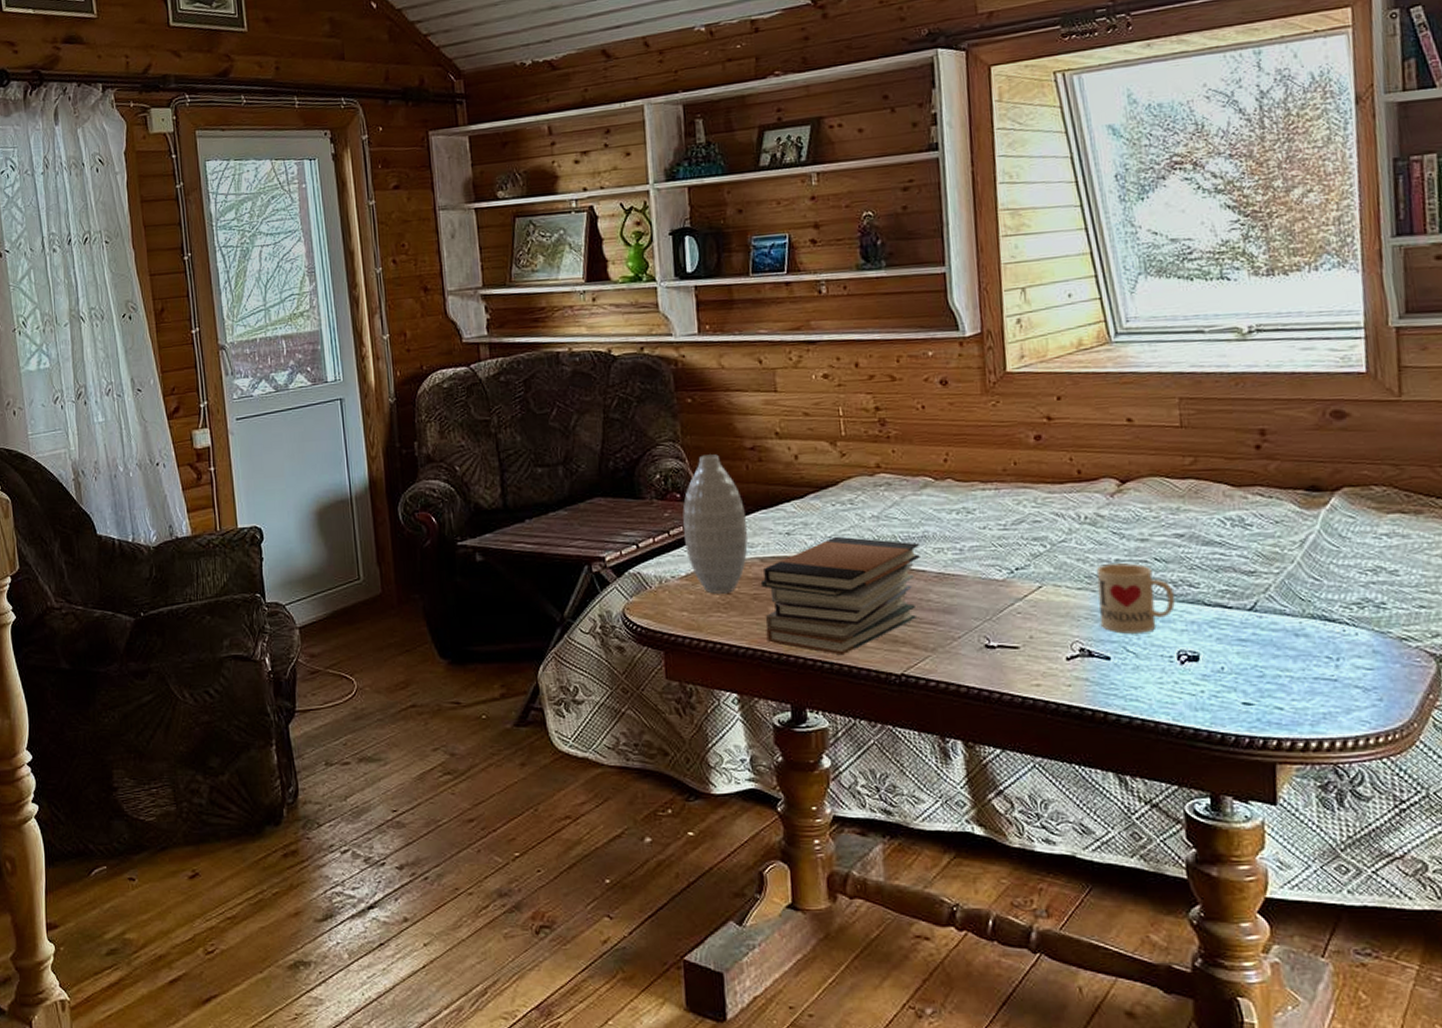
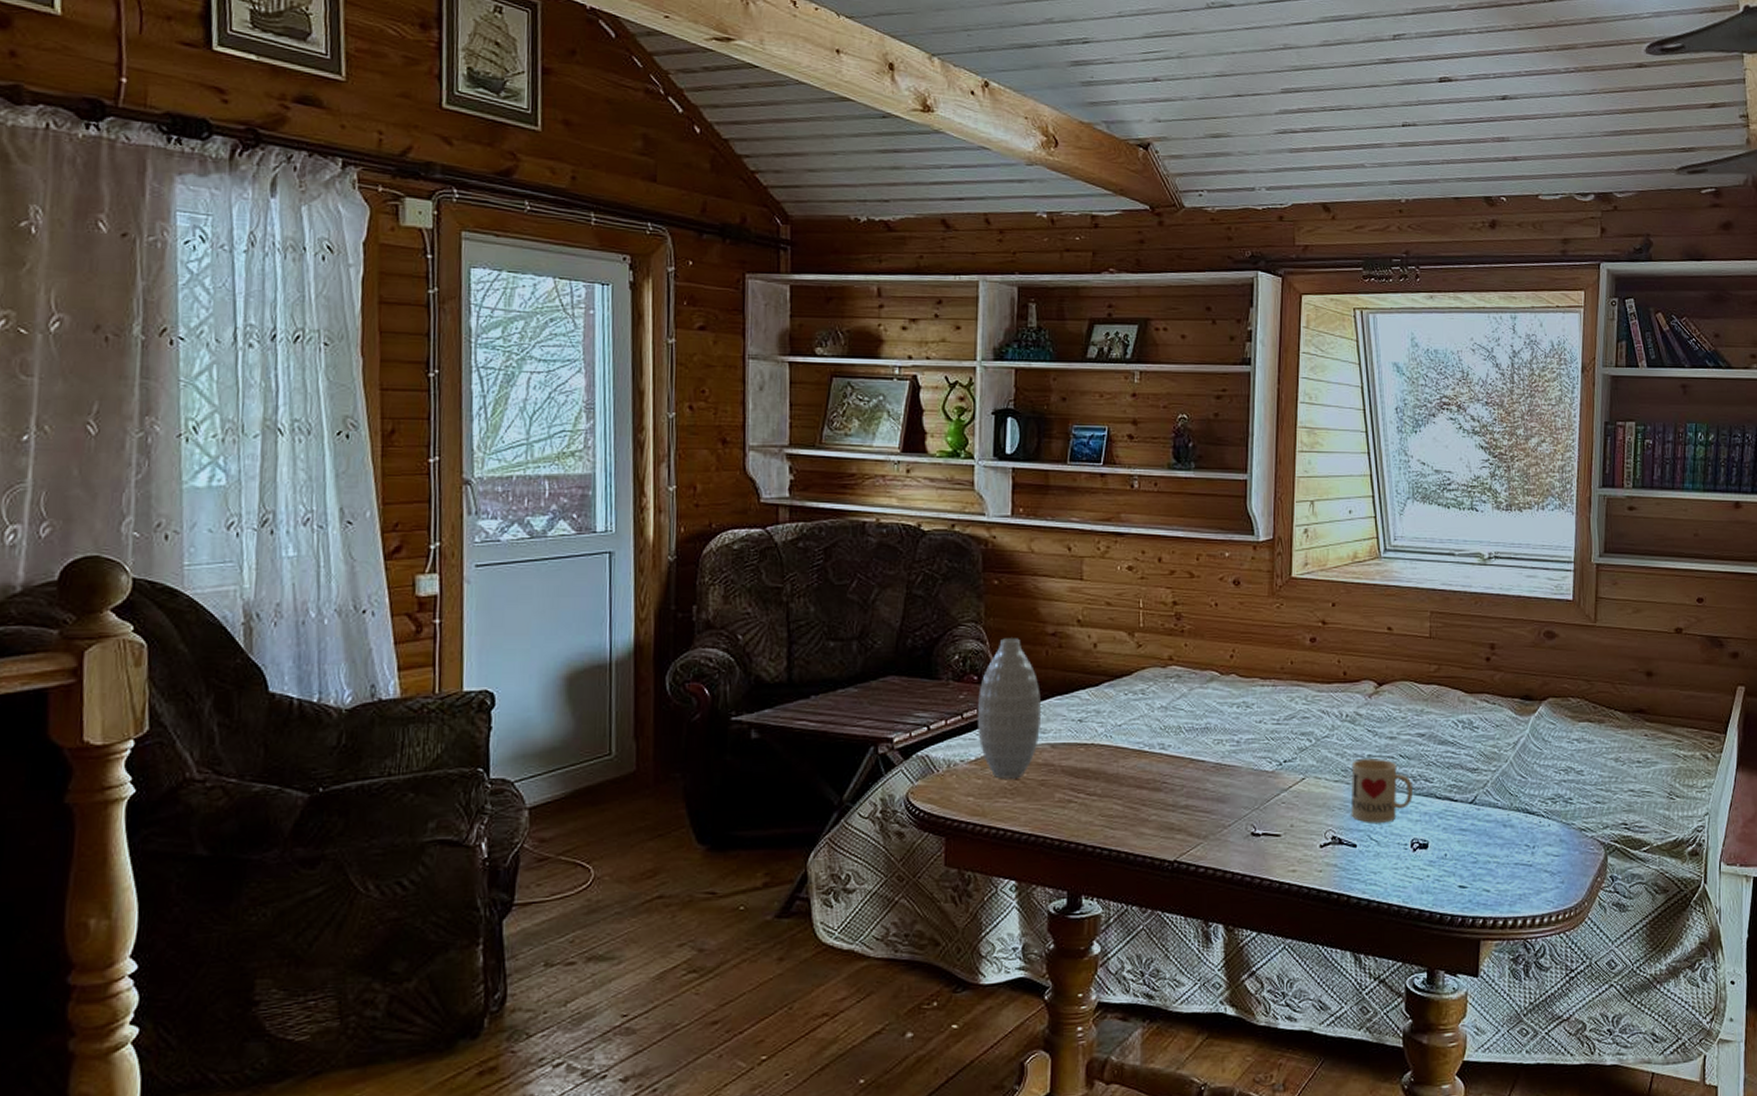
book stack: present [760,536,920,656] -> none [1049,725,1201,843]

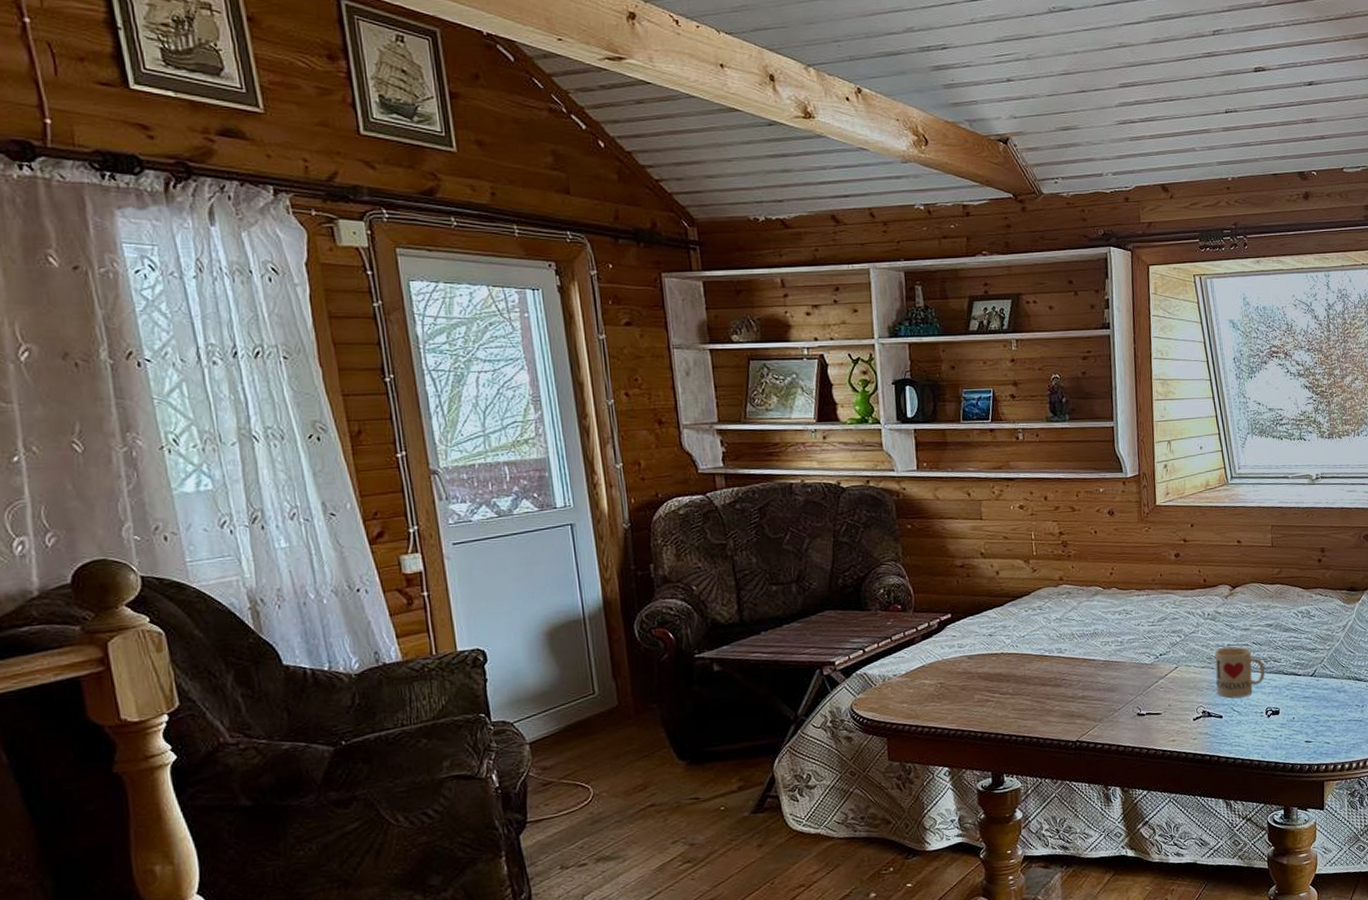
vase: present [978,638,1041,779] -> none [903,571,958,688]

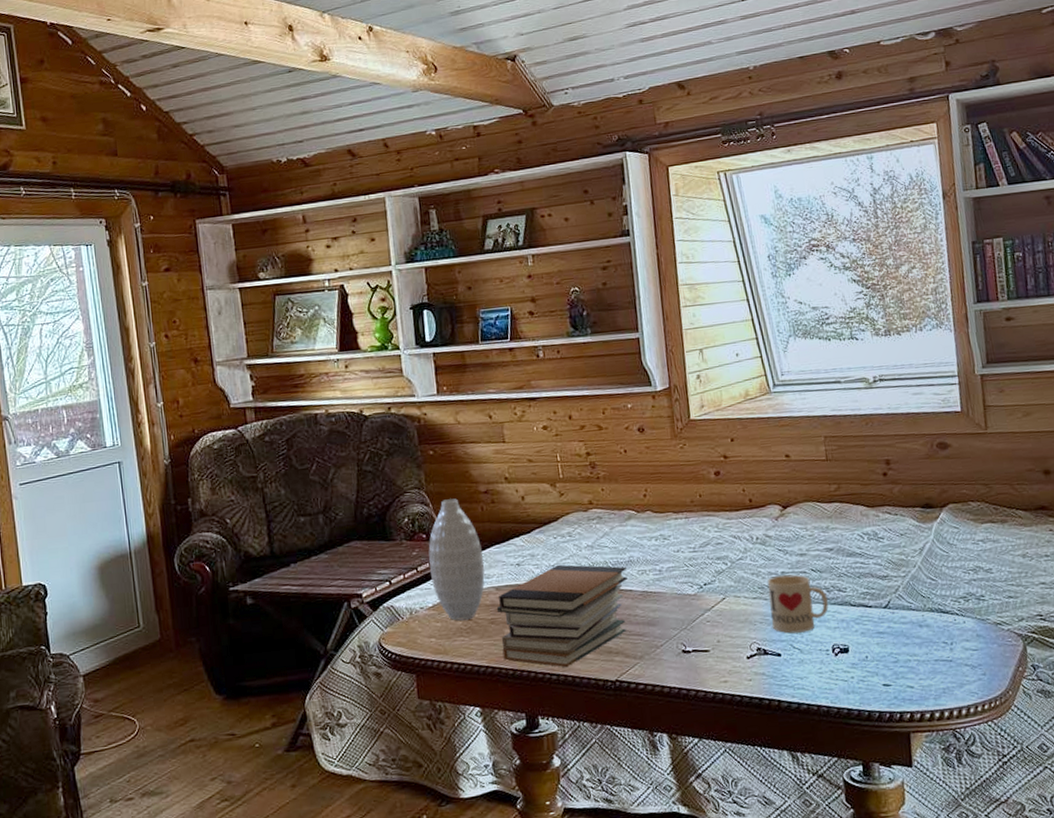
vase: none [903,571,958,688] -> present [428,498,485,621]
book stack: none [968,635,1092,730] -> present [496,564,627,668]

